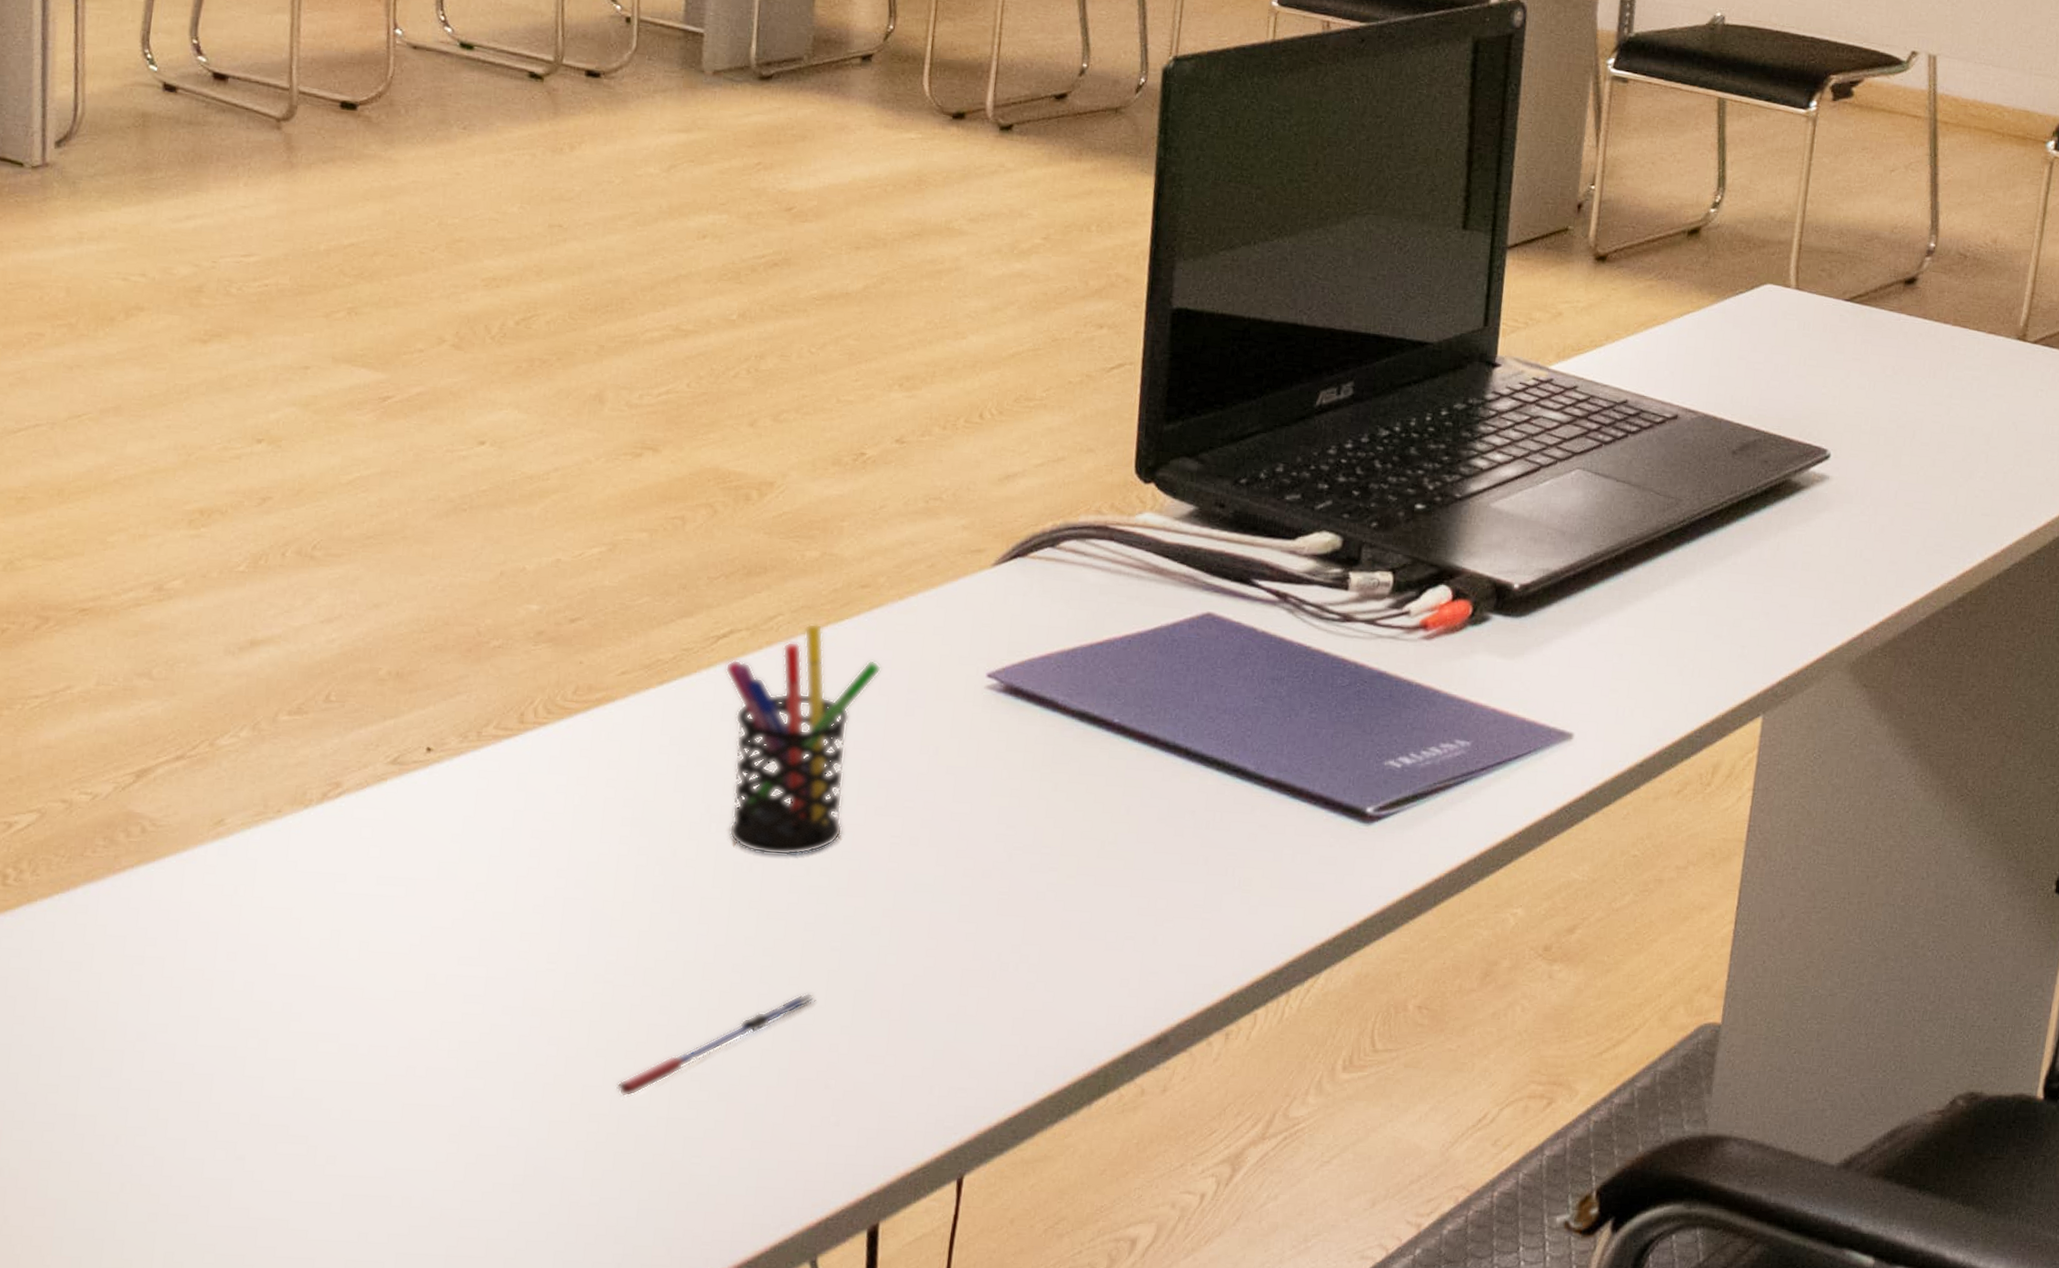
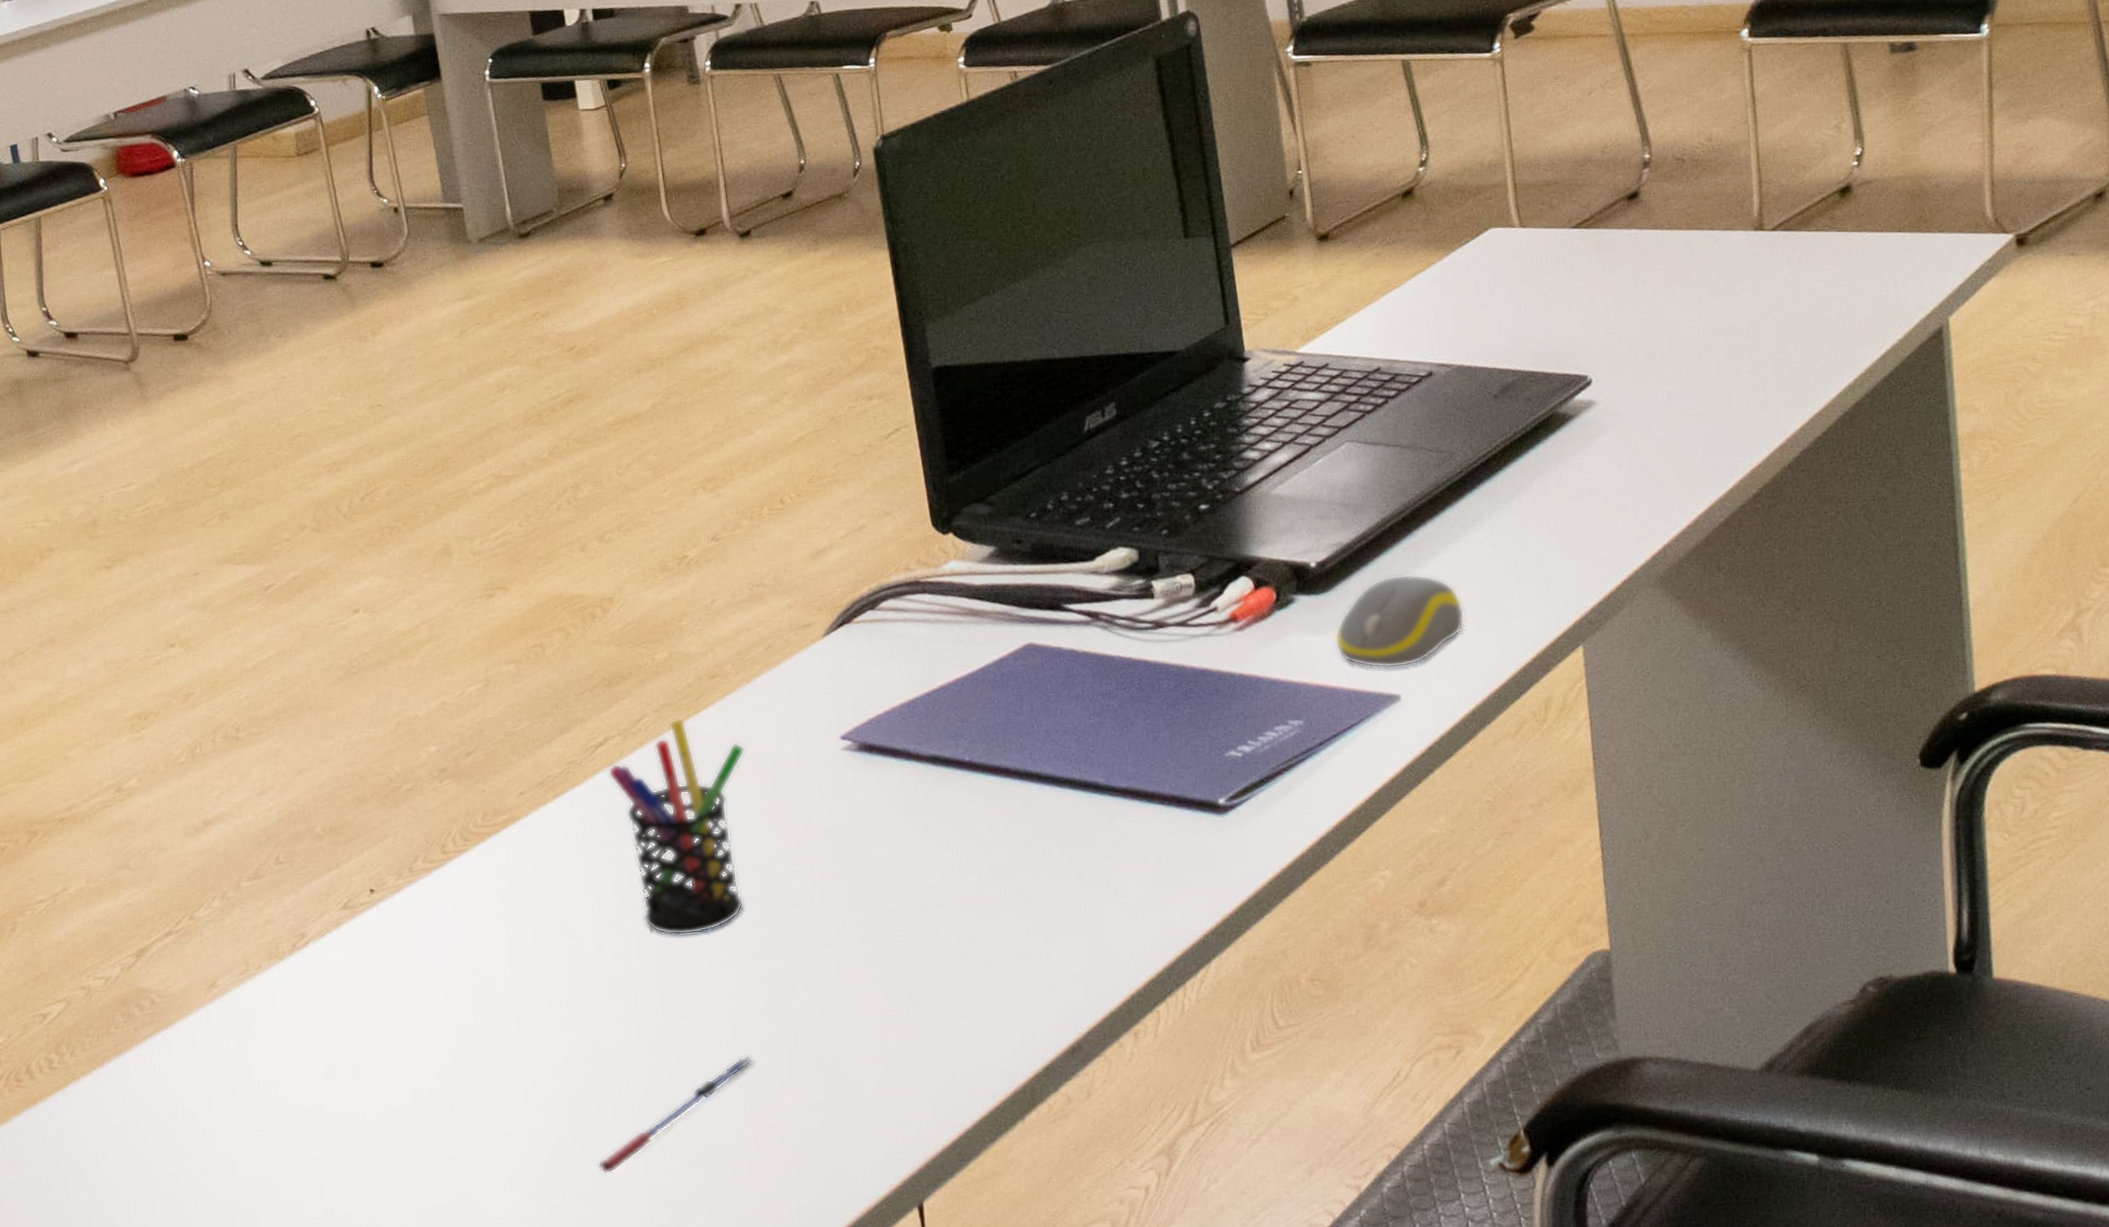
computer mouse: none [1520,612,1656,707] -> present [1334,574,1465,669]

